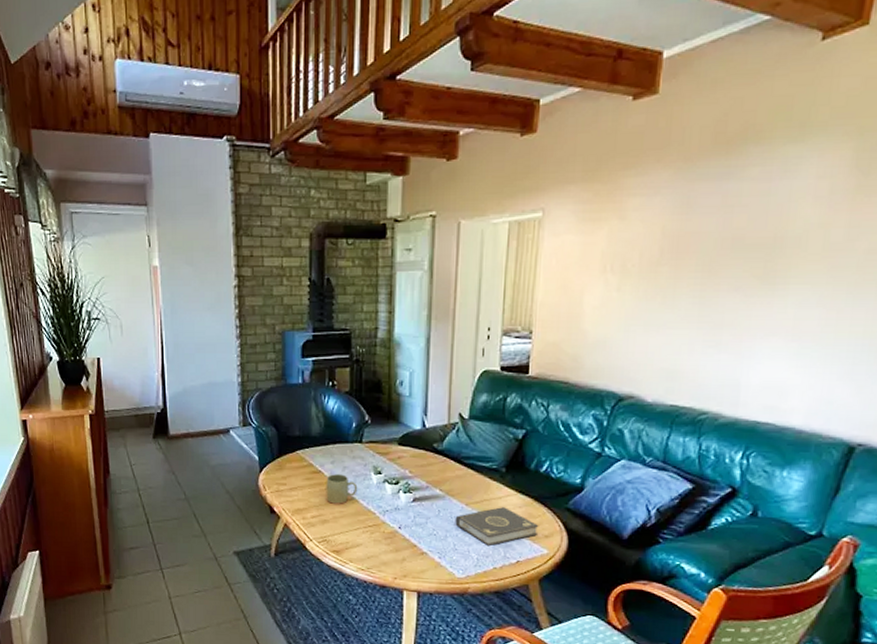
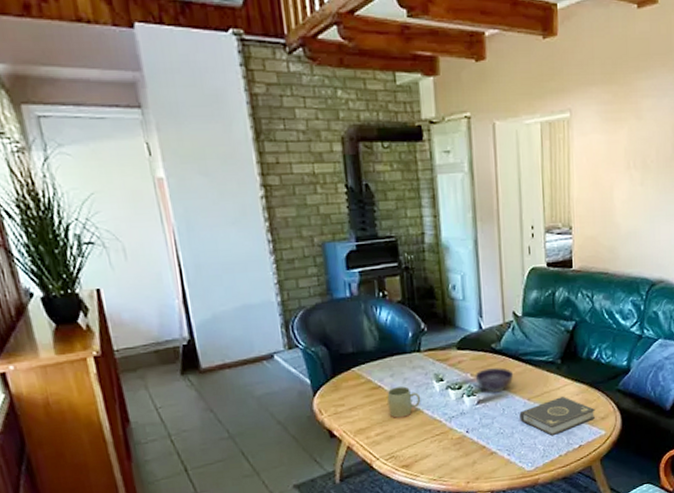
bowl: none [413,468,454,493] -> present [475,367,514,393]

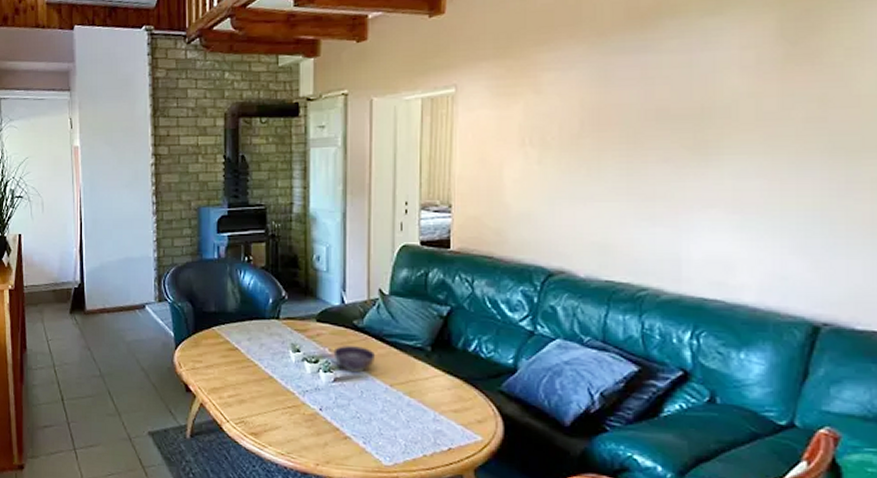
mug: present [387,386,421,418] -> none [243,351,276,383]
book: present [519,397,595,437] -> none [379,388,471,432]

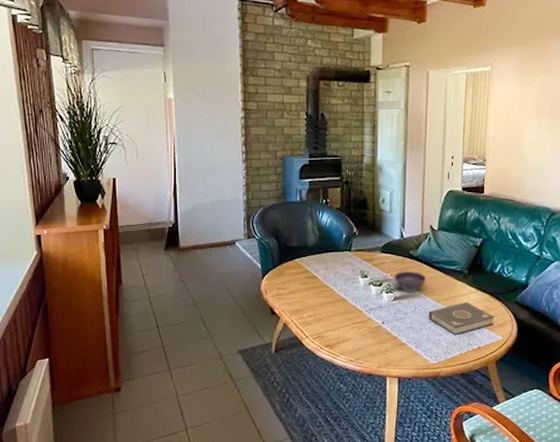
book: none [379,388,471,432] -> present [428,302,495,336]

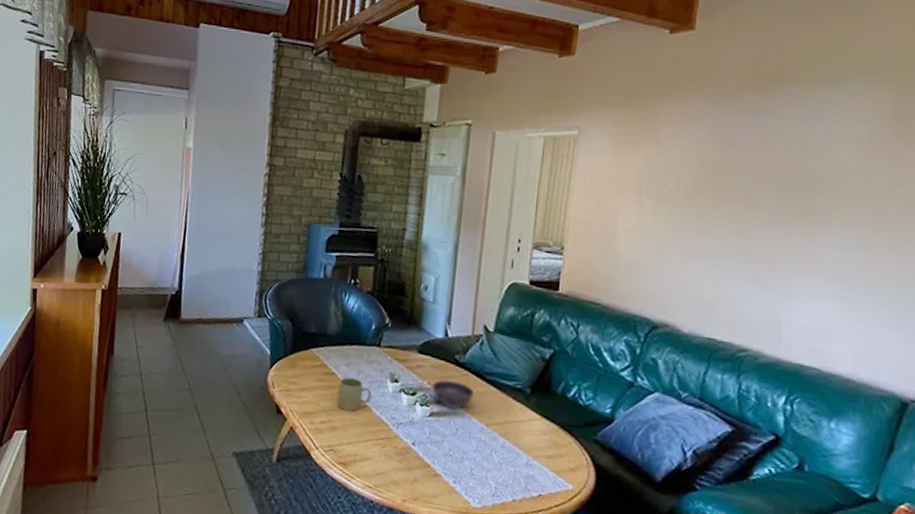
mug: none [320,279,347,304] -> present [337,377,372,412]
book: present [428,302,495,336] -> none [473,431,564,475]

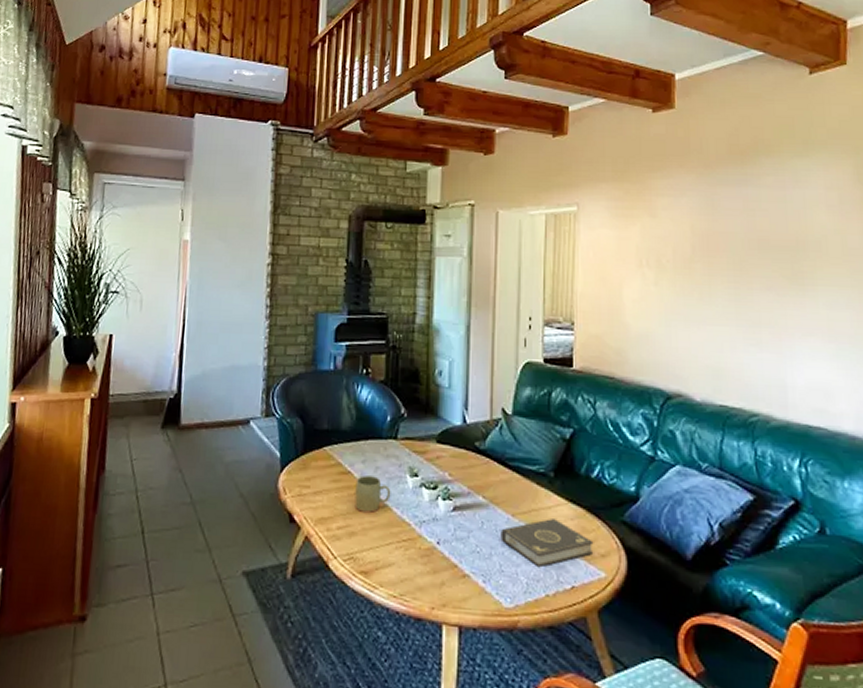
bowl: present [431,380,475,409] -> none [453,470,498,501]
book: none [473,431,564,475] -> present [500,519,594,568]

